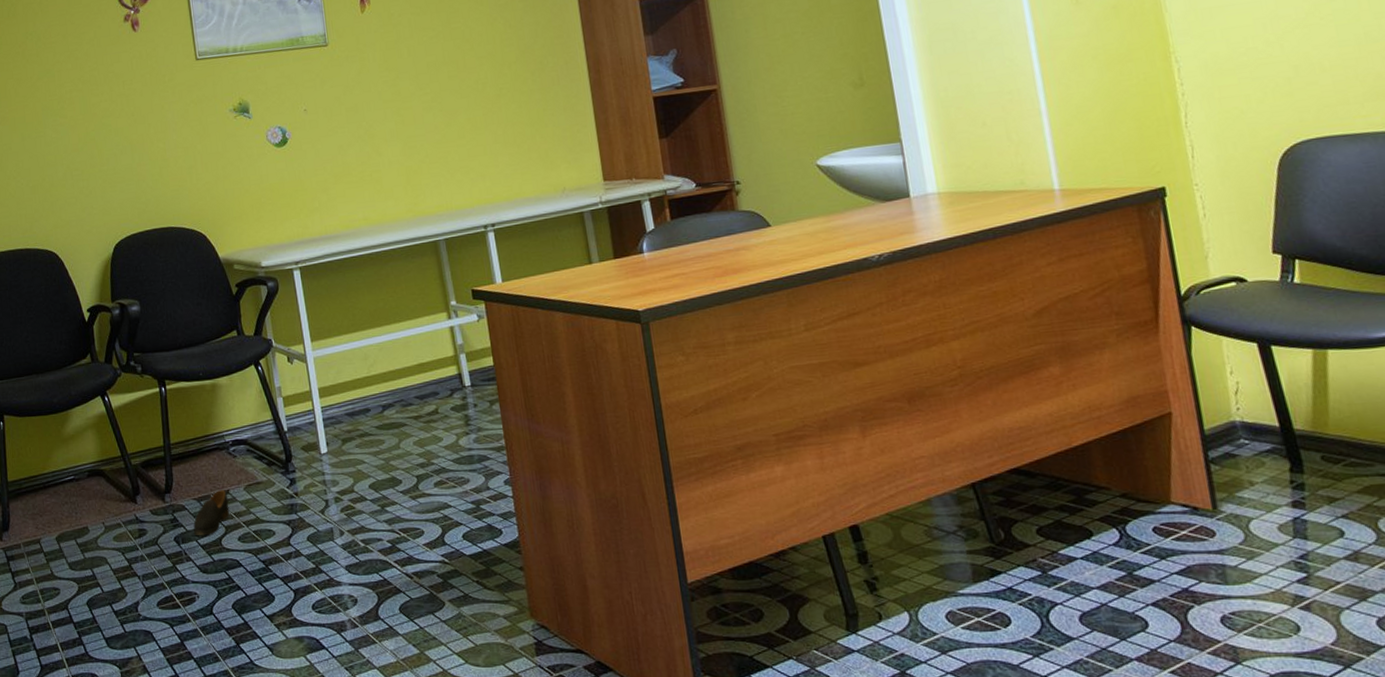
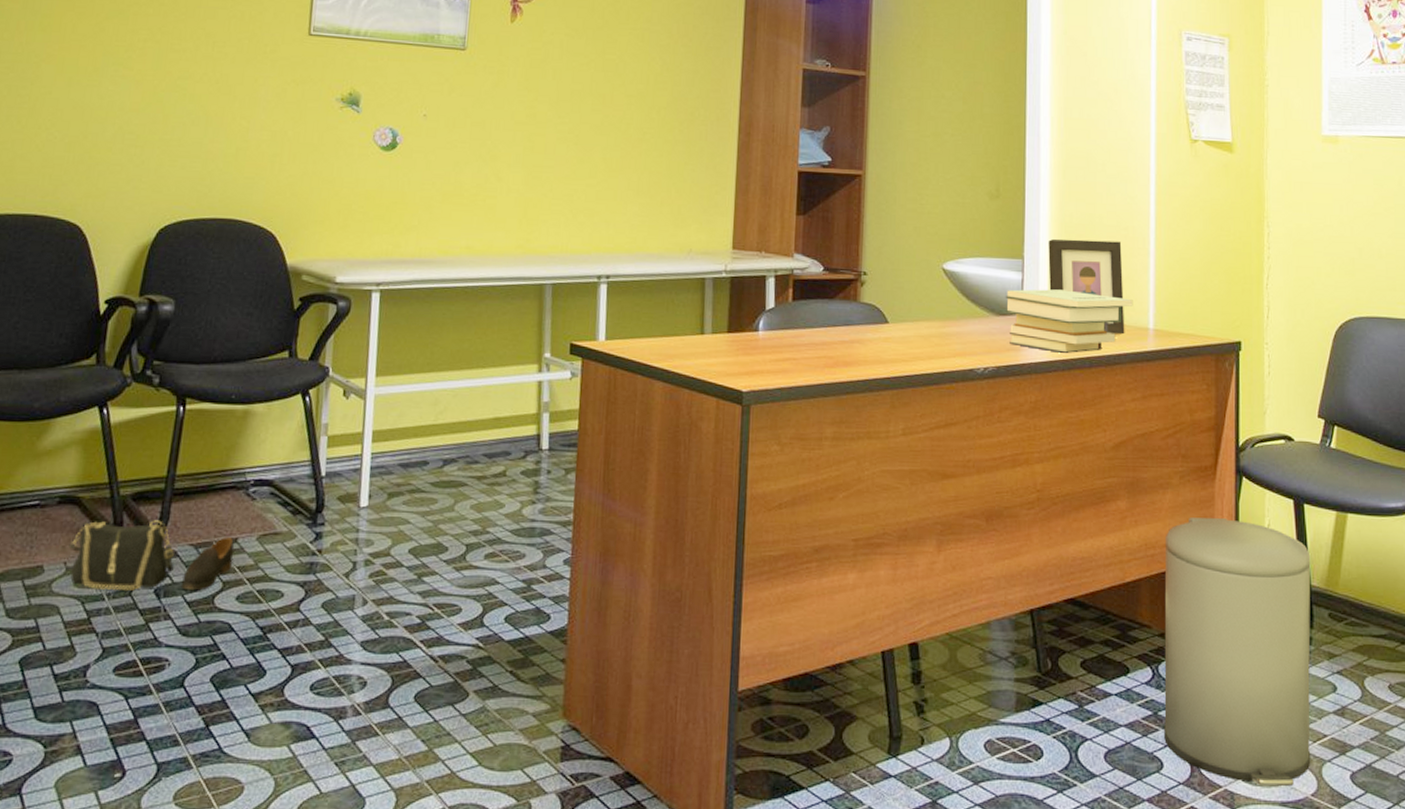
handbag: none [103,482,185,542] -> present [68,520,174,590]
books: none [888,162,1032,229] -> present [1005,289,1133,354]
picture frame: none [925,106,1028,202] -> present [1048,239,1125,335]
pedal bin: none [1110,371,1324,639] -> present [1164,517,1311,787]

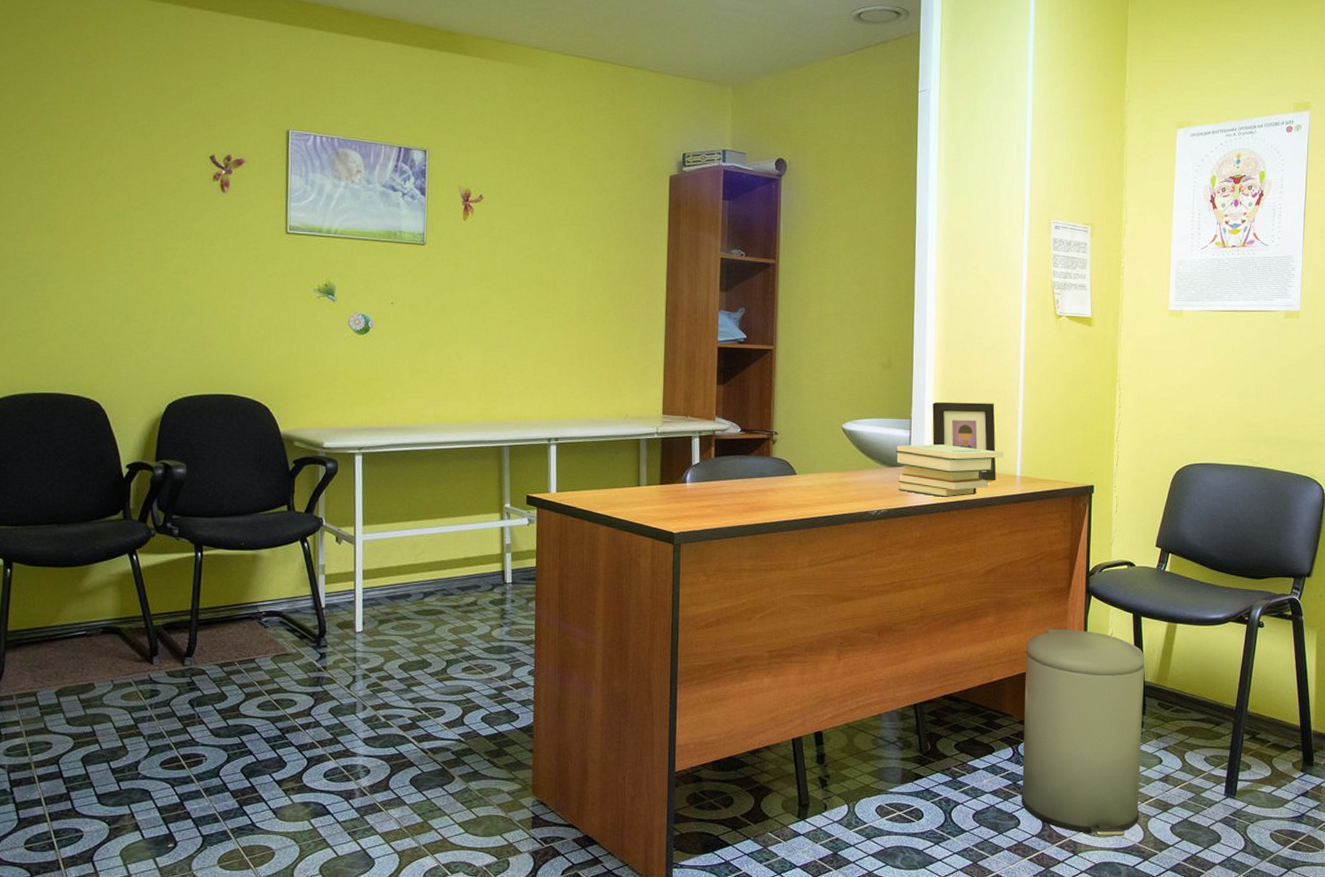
handbag: present [68,520,174,590] -> none [114,645,203,702]
shoe: present [182,536,235,591] -> none [211,657,253,701]

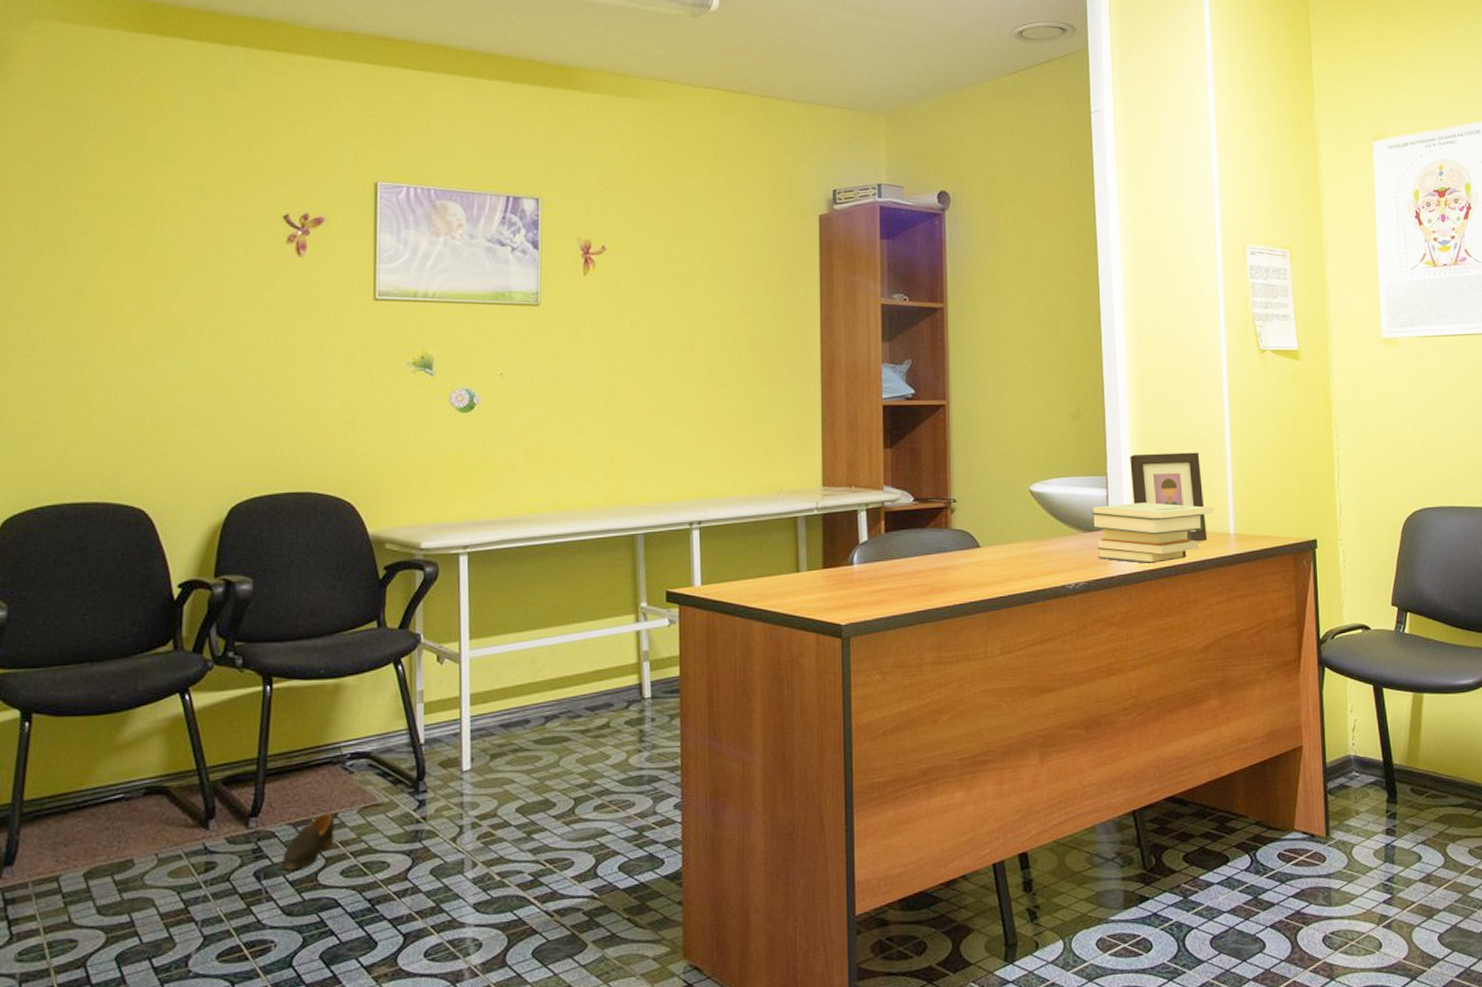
shoe: none [211,657,253,701] -> present [282,812,335,870]
pedal bin: present [1021,629,1145,837] -> none [1255,708,1401,956]

